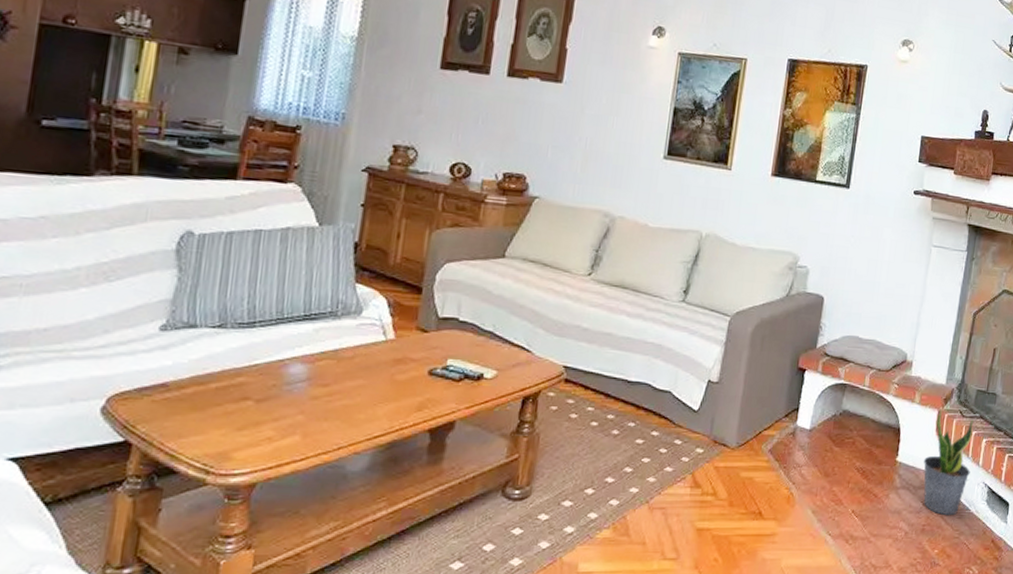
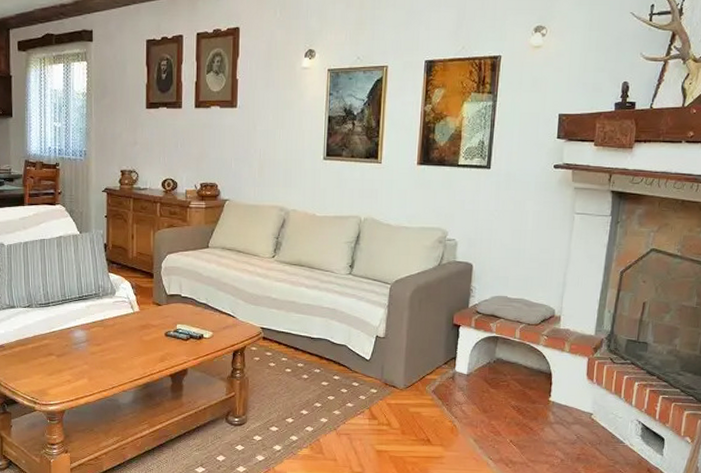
potted plant: present [923,409,974,516] -> none [576,357,625,448]

